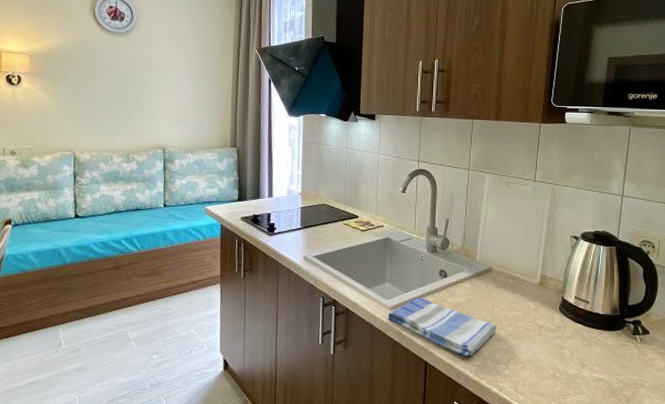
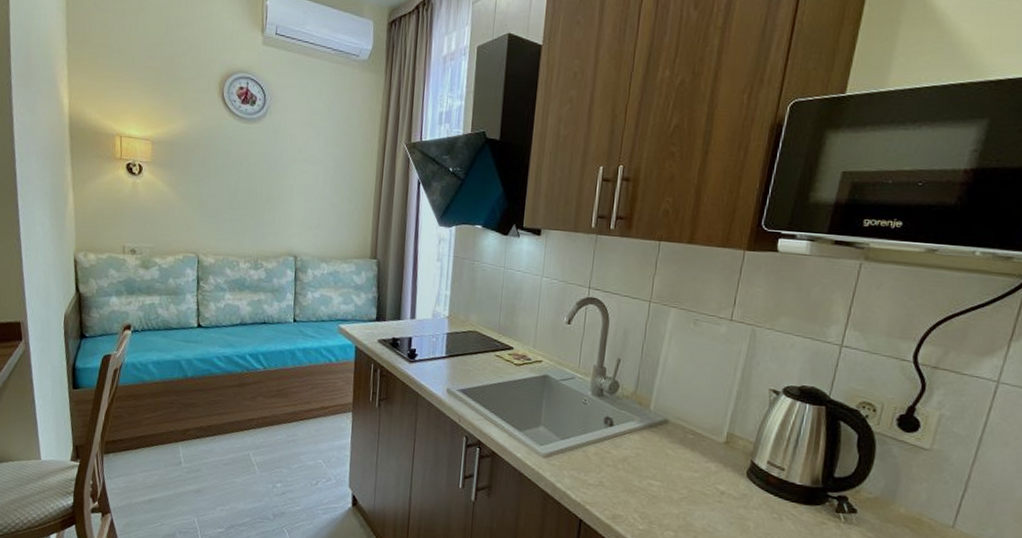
dish towel: present [387,296,497,356] -> none [539,445,668,518]

